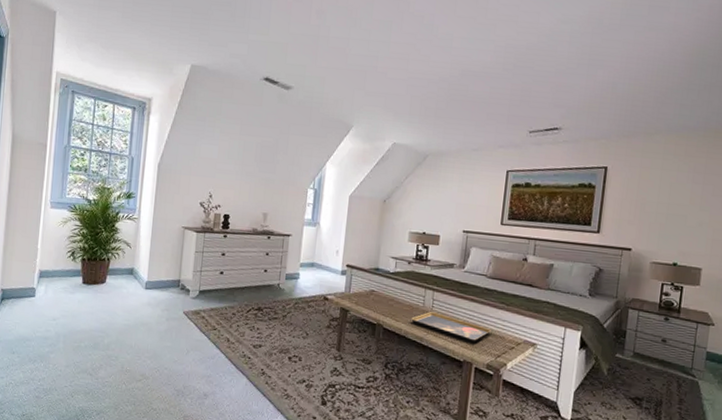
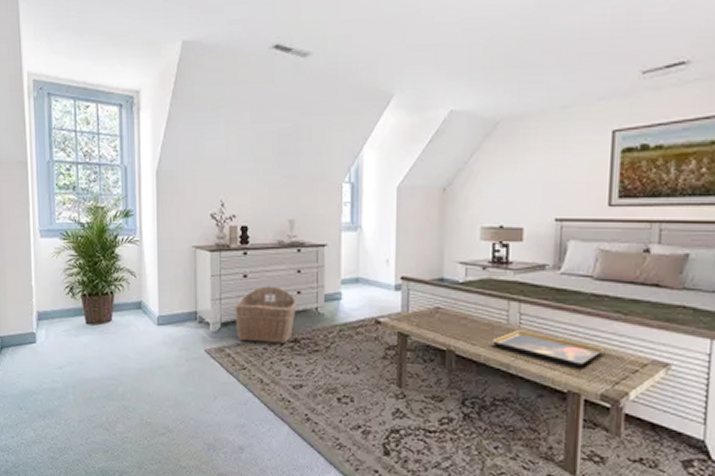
wicker basket: none [211,263,263,311] -> present [235,286,296,343]

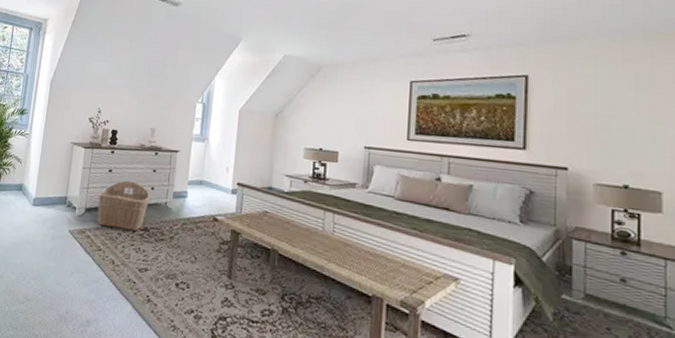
decorative tray: present [492,330,604,368] -> none [310,237,403,275]

